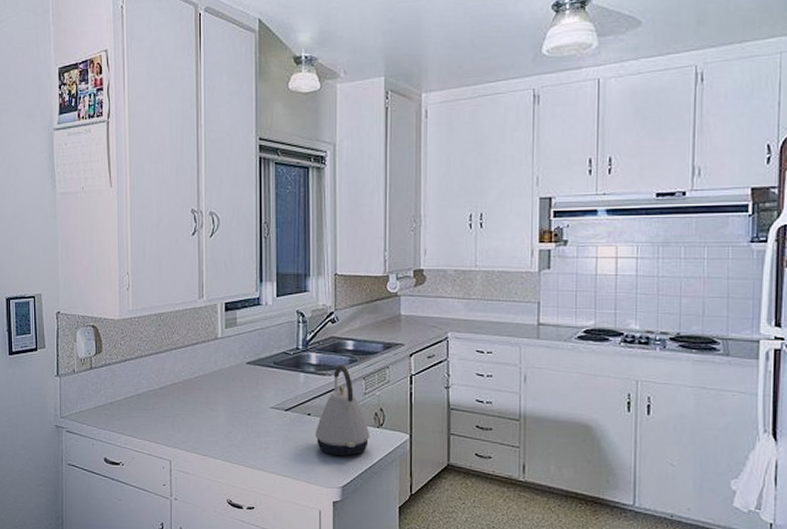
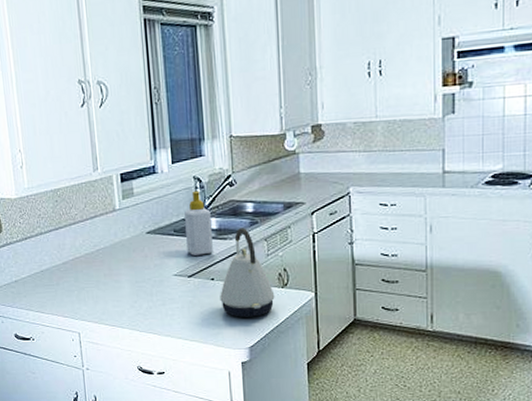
soap bottle: none [286,325,311,389] -> present [185,190,213,256]

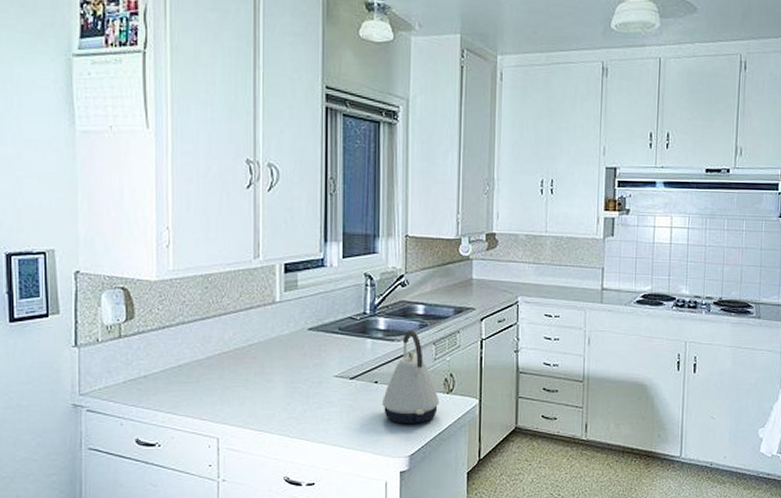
soap bottle: present [185,190,213,256] -> none [351,288,380,356]

